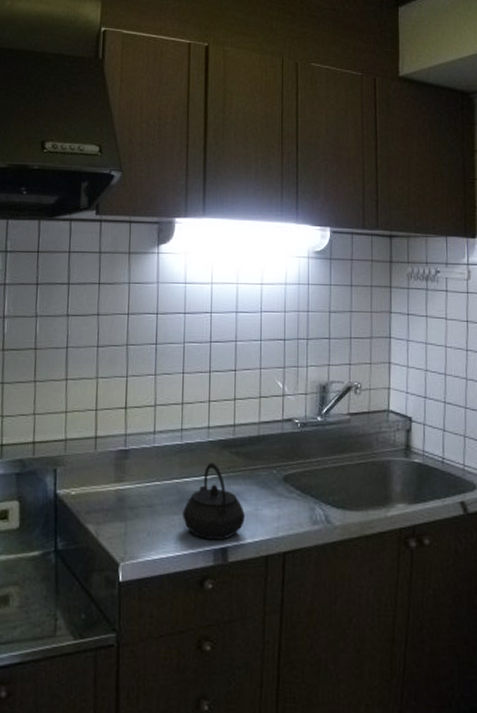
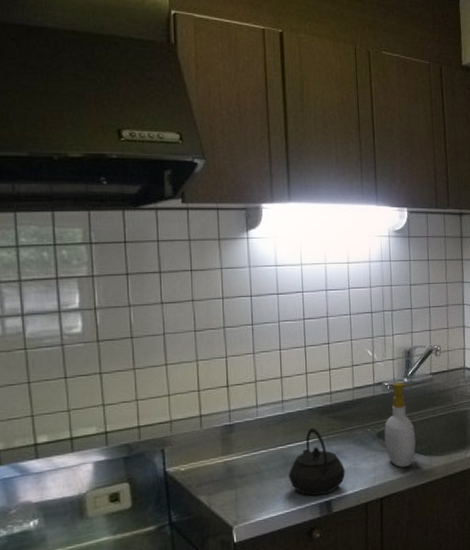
soap bottle: none [291,420,327,519] -> present [384,382,416,467]

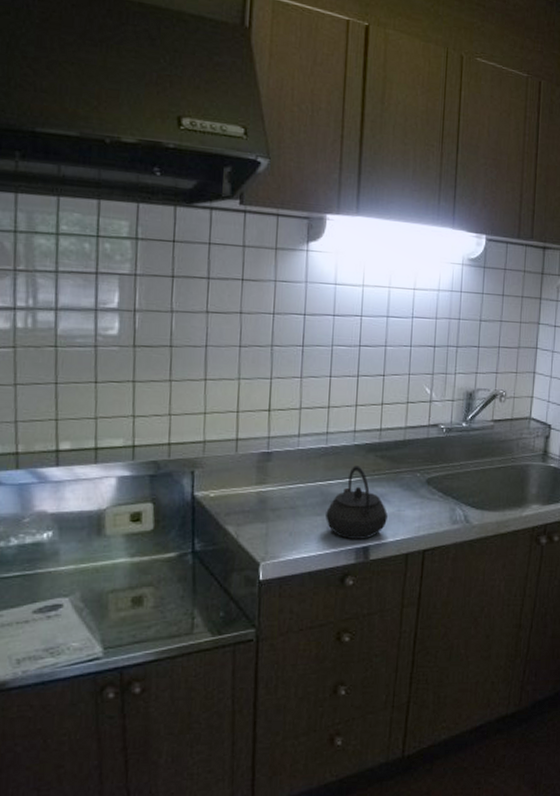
soap bottle: present [384,382,416,467] -> none [434,425,471,519]

